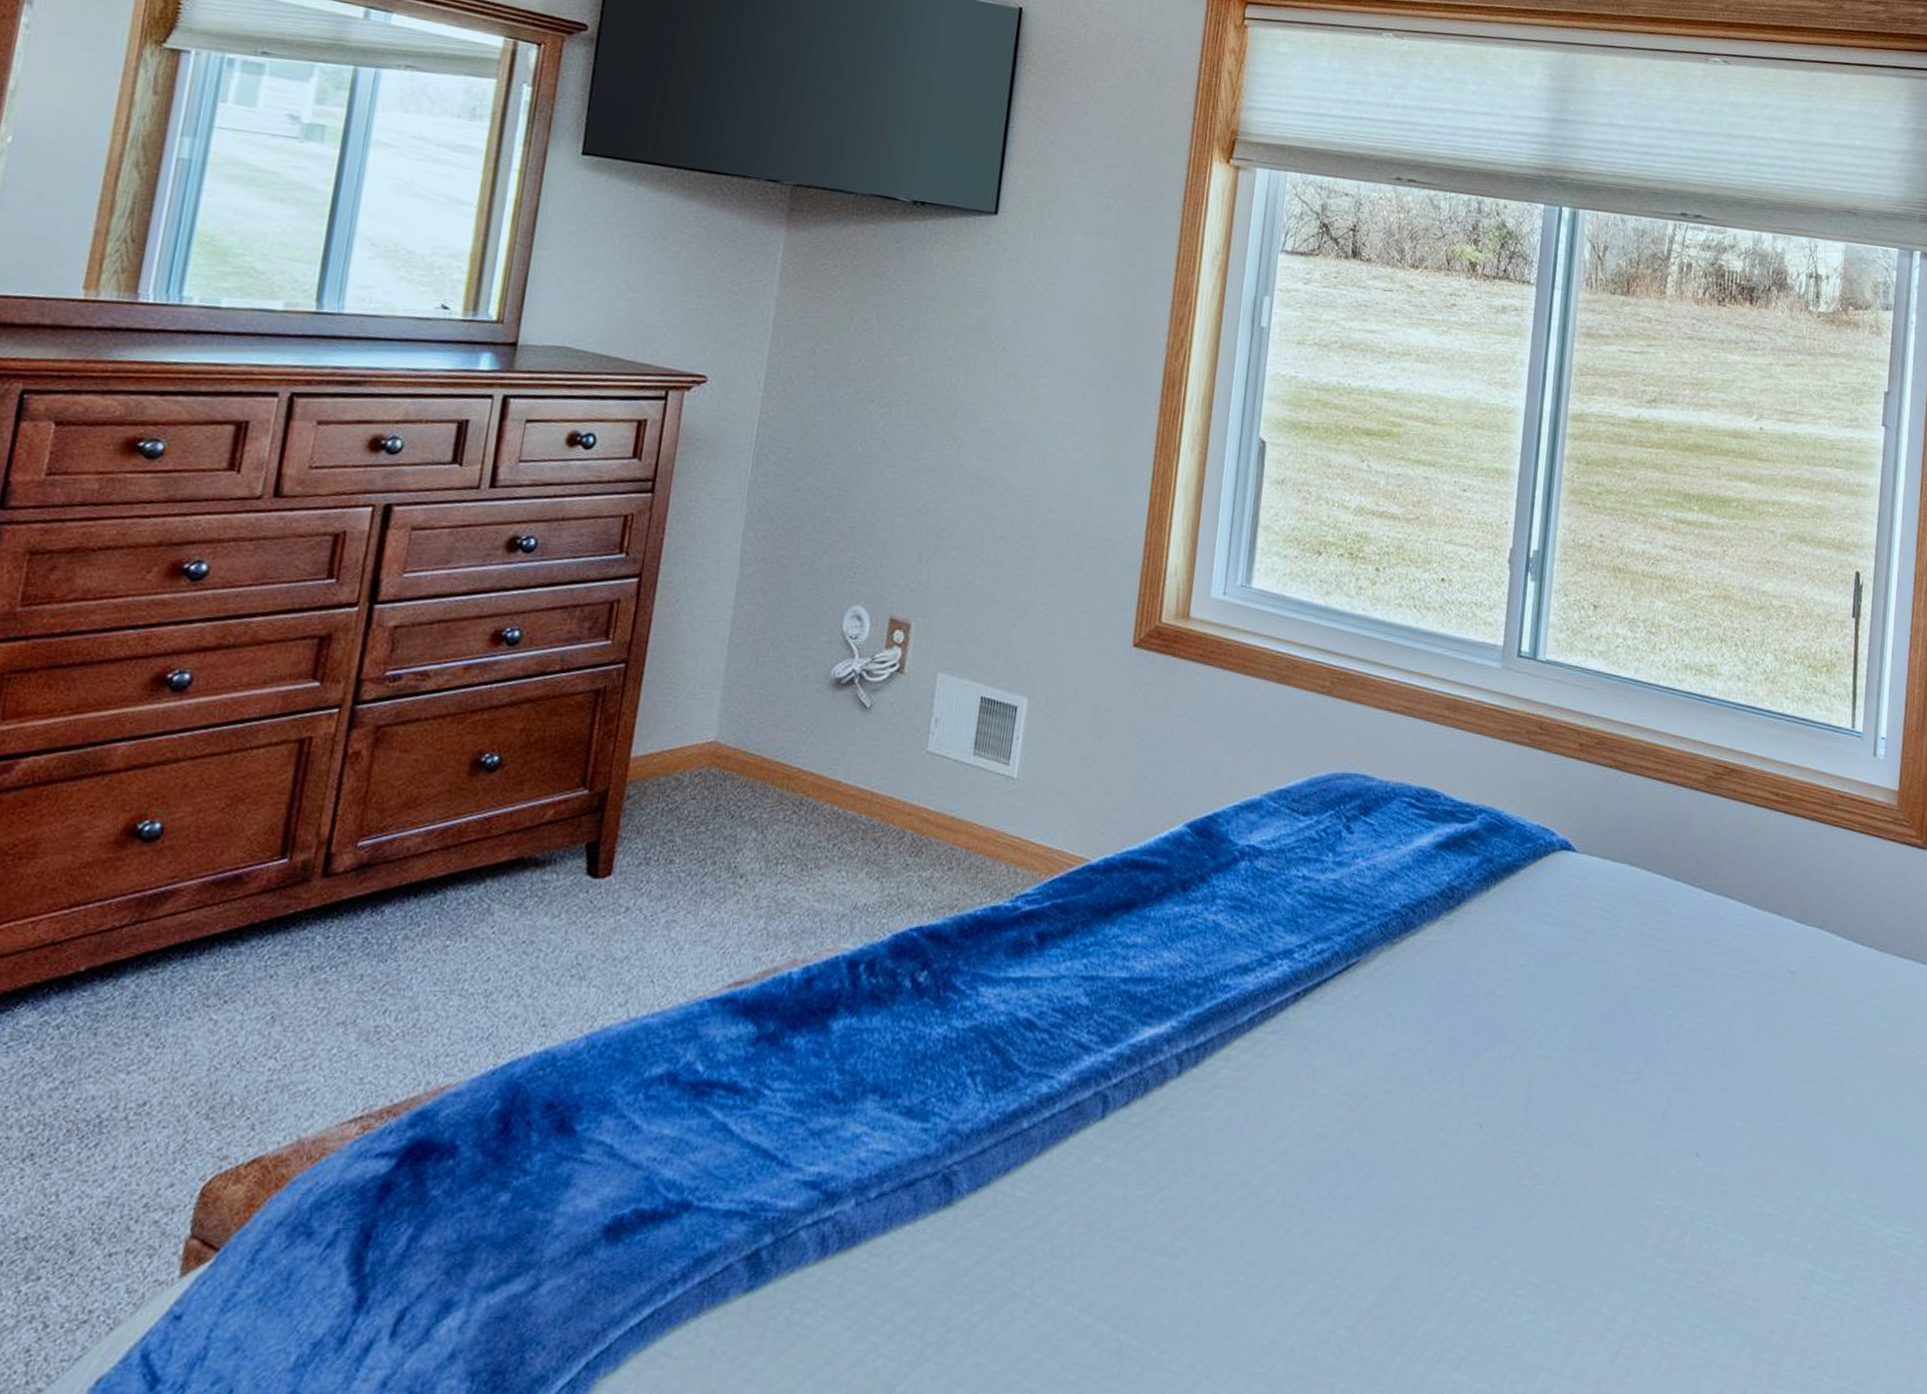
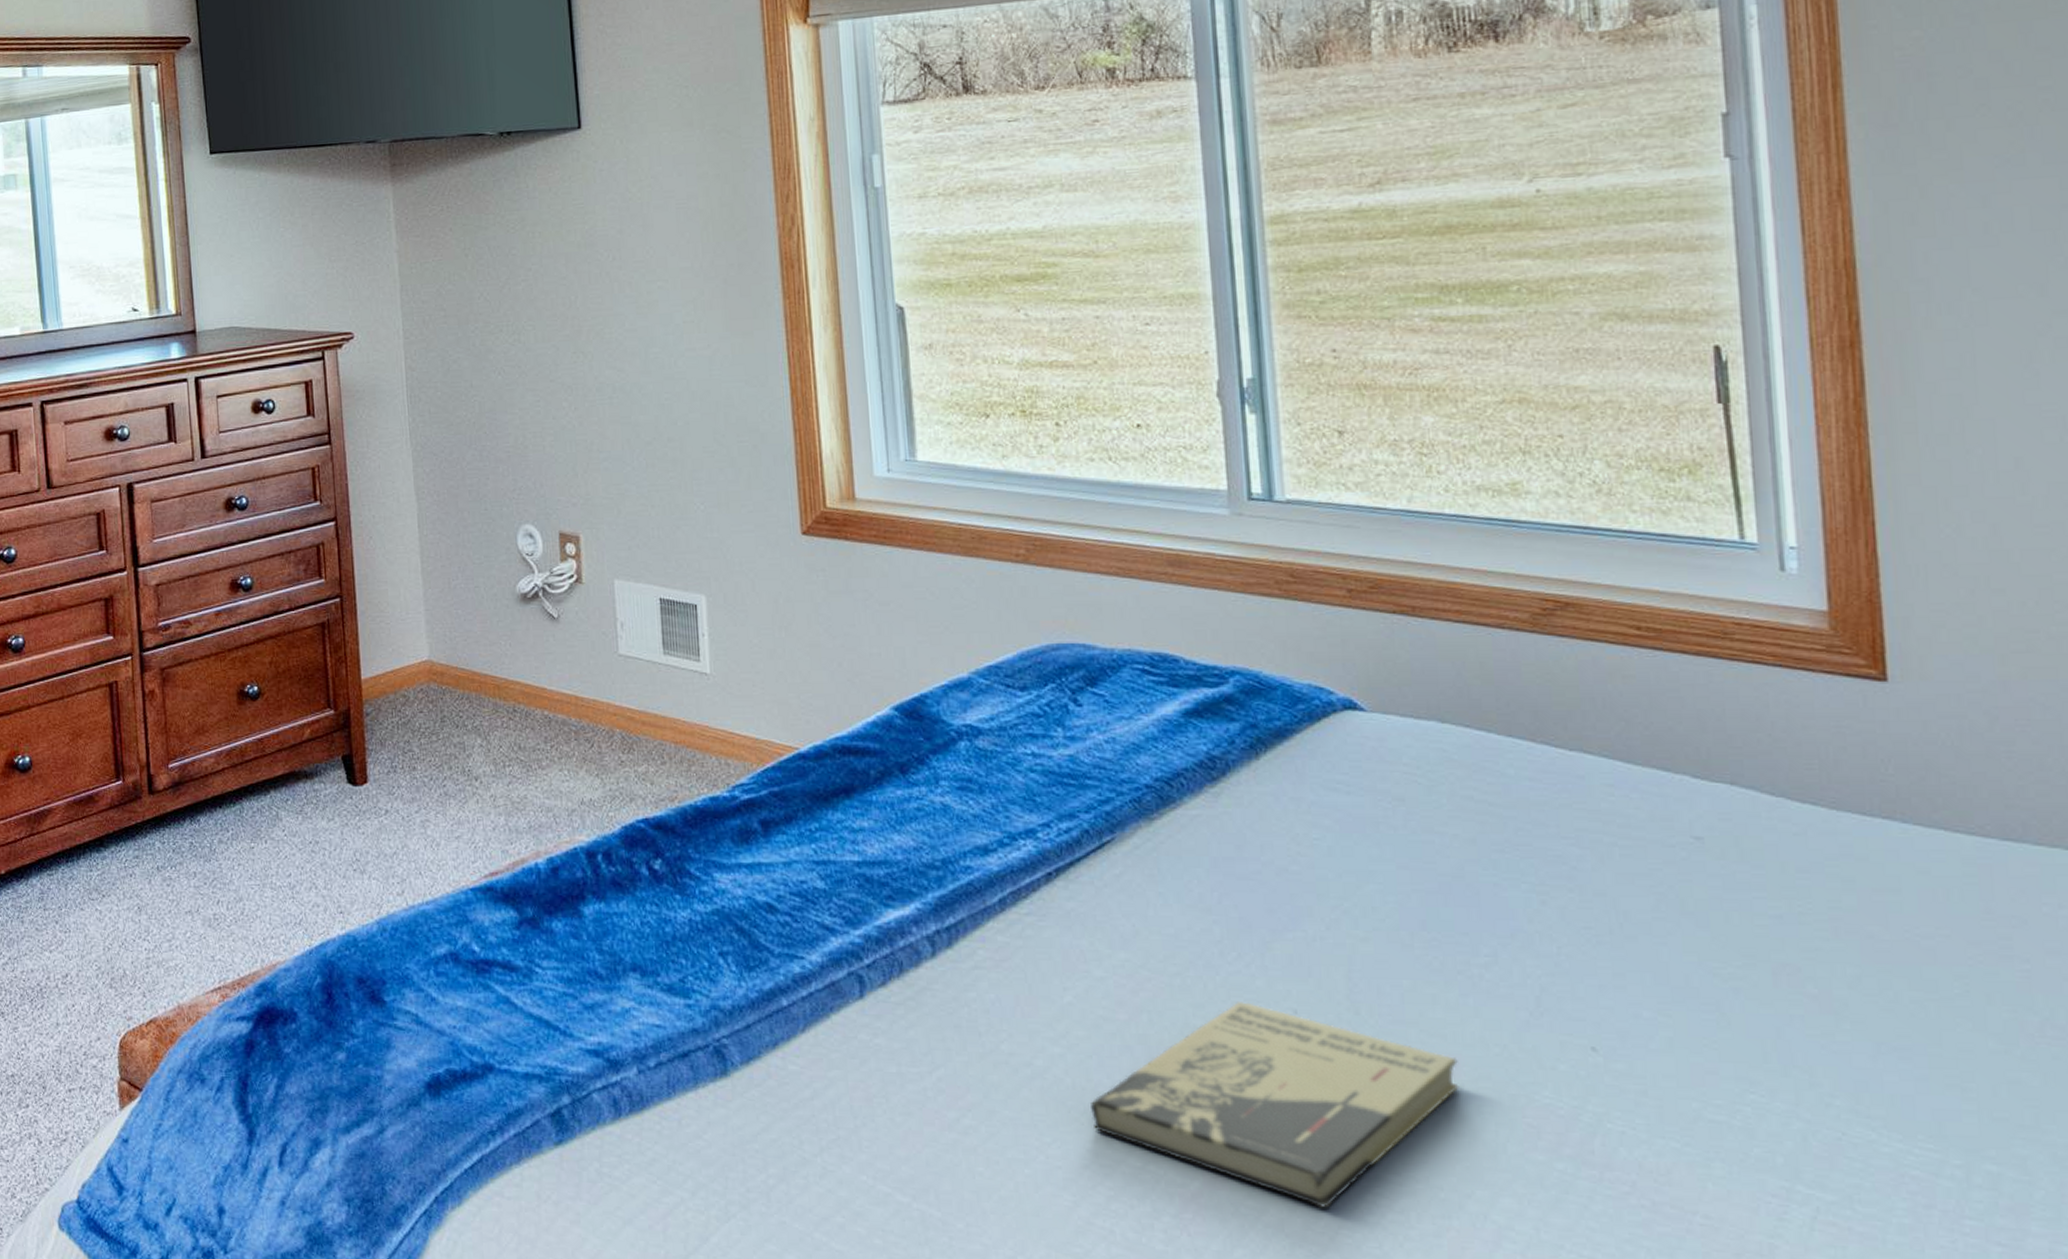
book: none [1294,1118,1598,1312] -> present [1091,1002,1460,1208]

